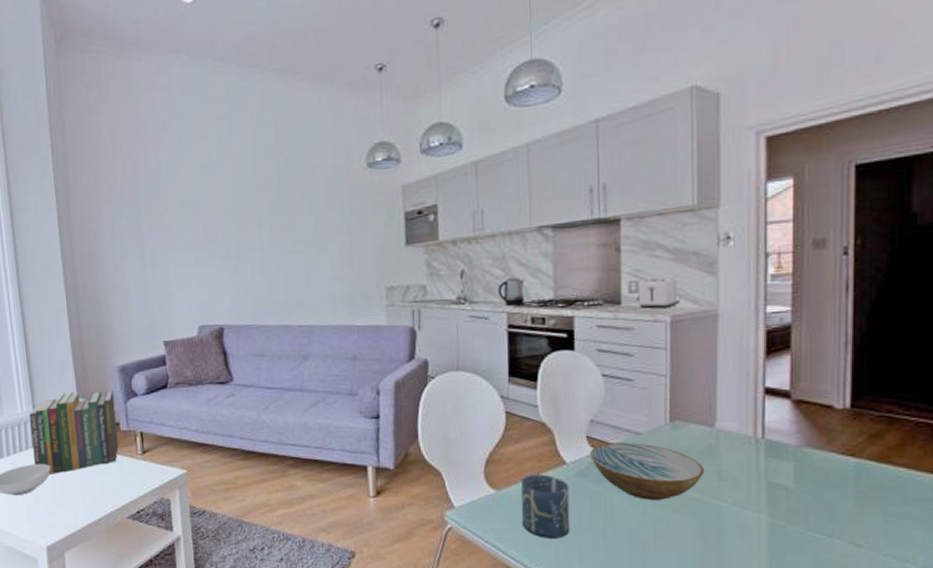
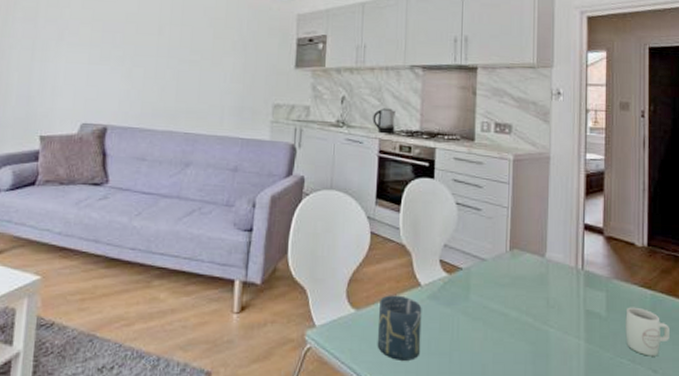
bowl: present [590,443,705,500] -> none [442,267,536,324]
toaster: present [636,277,681,309] -> none [487,121,522,148]
mug: none [820,477,880,530] -> present [625,307,670,357]

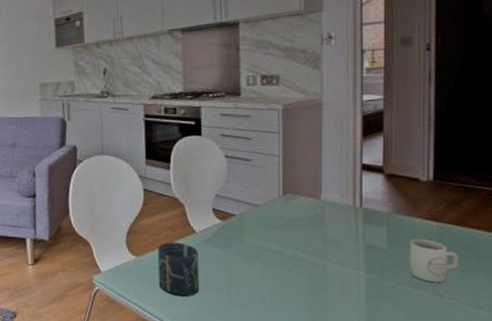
kettle: present [372,108,396,133] -> none [135,74,159,98]

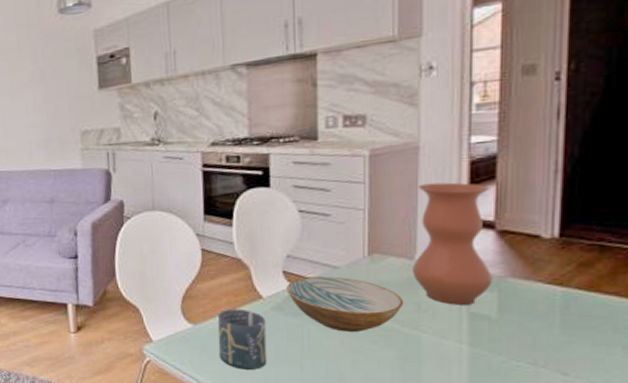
bowl: none [216,213,313,262] -> present [287,276,404,332]
vase: none [319,133,383,238] -> present [413,182,493,305]
mug: present [409,238,458,283] -> none [524,306,588,359]

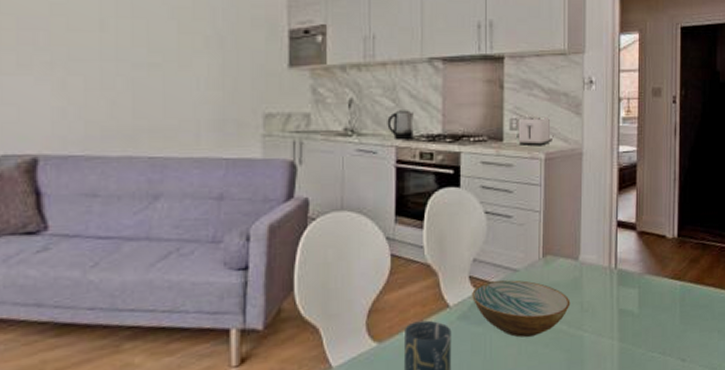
kettle: none [191,117,219,145] -> present [387,110,414,139]
toaster: none [334,110,381,143] -> present [517,116,554,146]
vase: present [413,182,493,305] -> none [577,187,635,303]

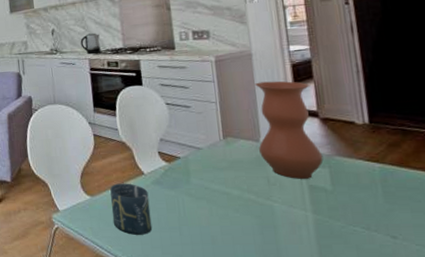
bowl: present [472,280,571,338] -> none [162,156,256,202]
toaster: present [517,116,554,146] -> none [186,27,222,52]
vase: none [577,187,635,303] -> present [255,81,323,179]

